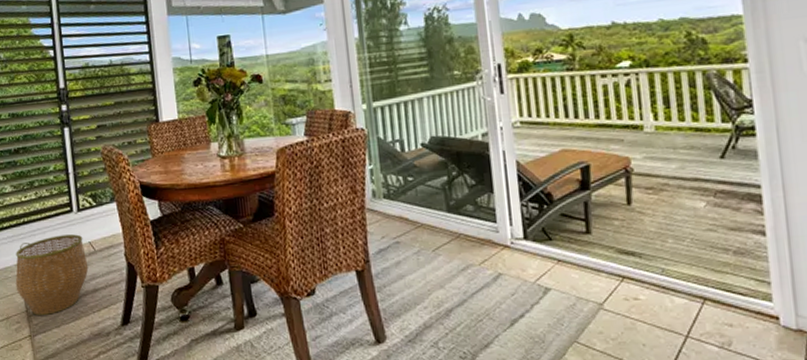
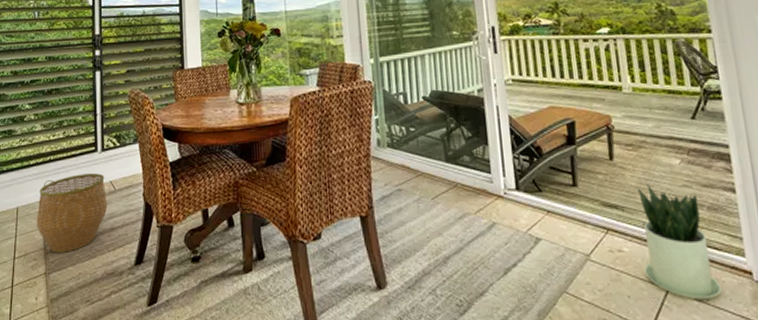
planter: none [656,229,746,347] -> present [637,184,723,300]

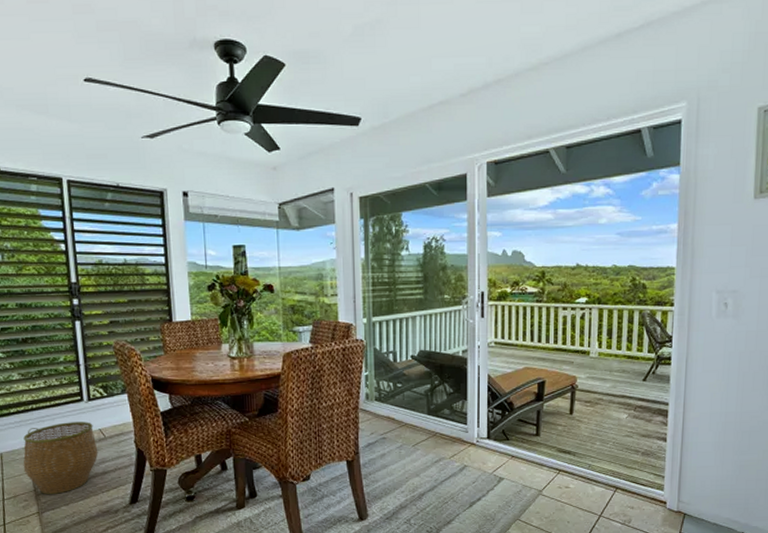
planter: present [637,184,723,300] -> none [584,435,642,524]

